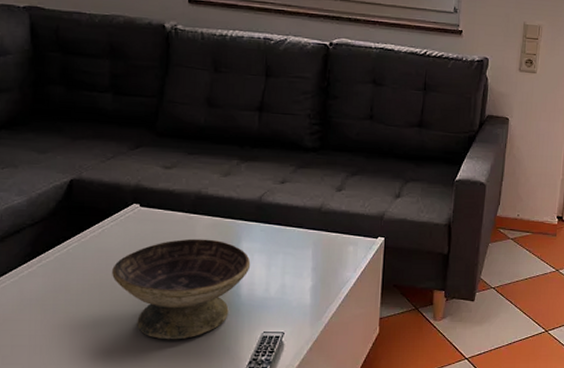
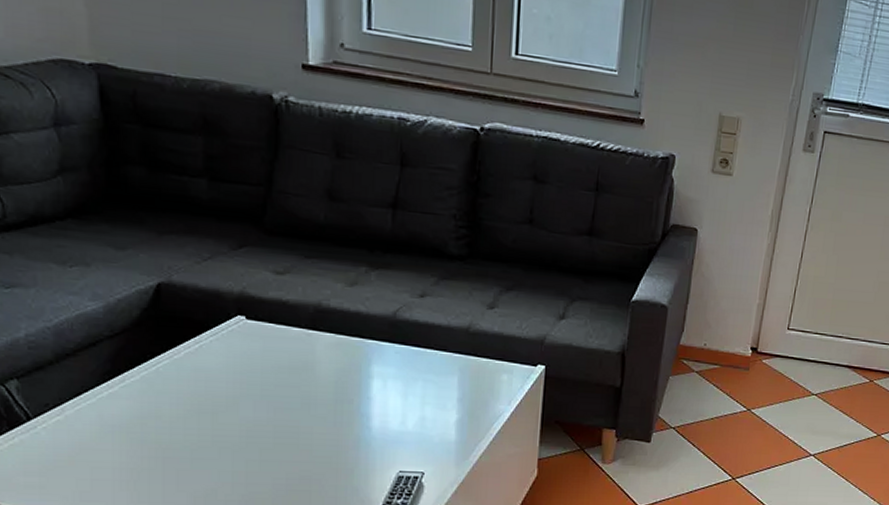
decorative bowl: present [112,238,251,340] -> none [213,359,384,478]

